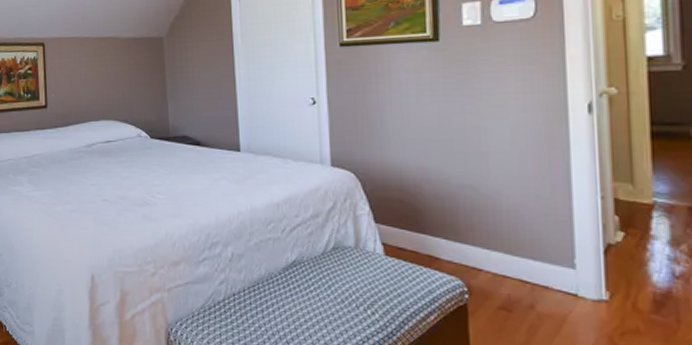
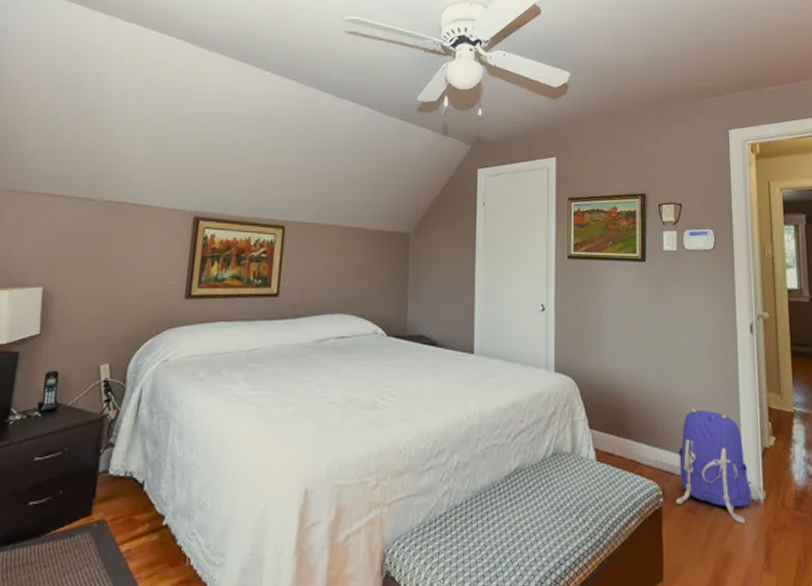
backpack: none [485,201,607,325] -> present [676,408,765,523]

